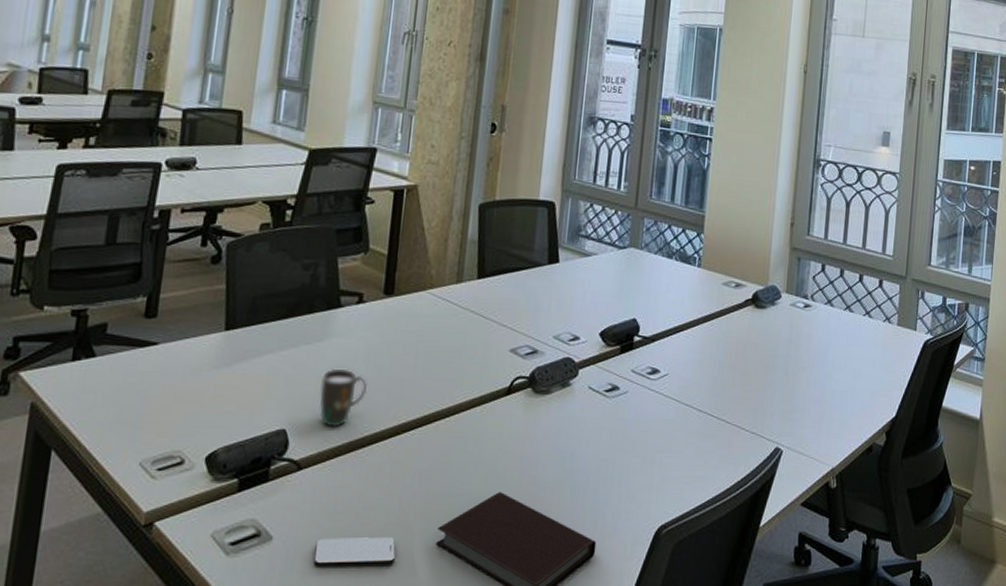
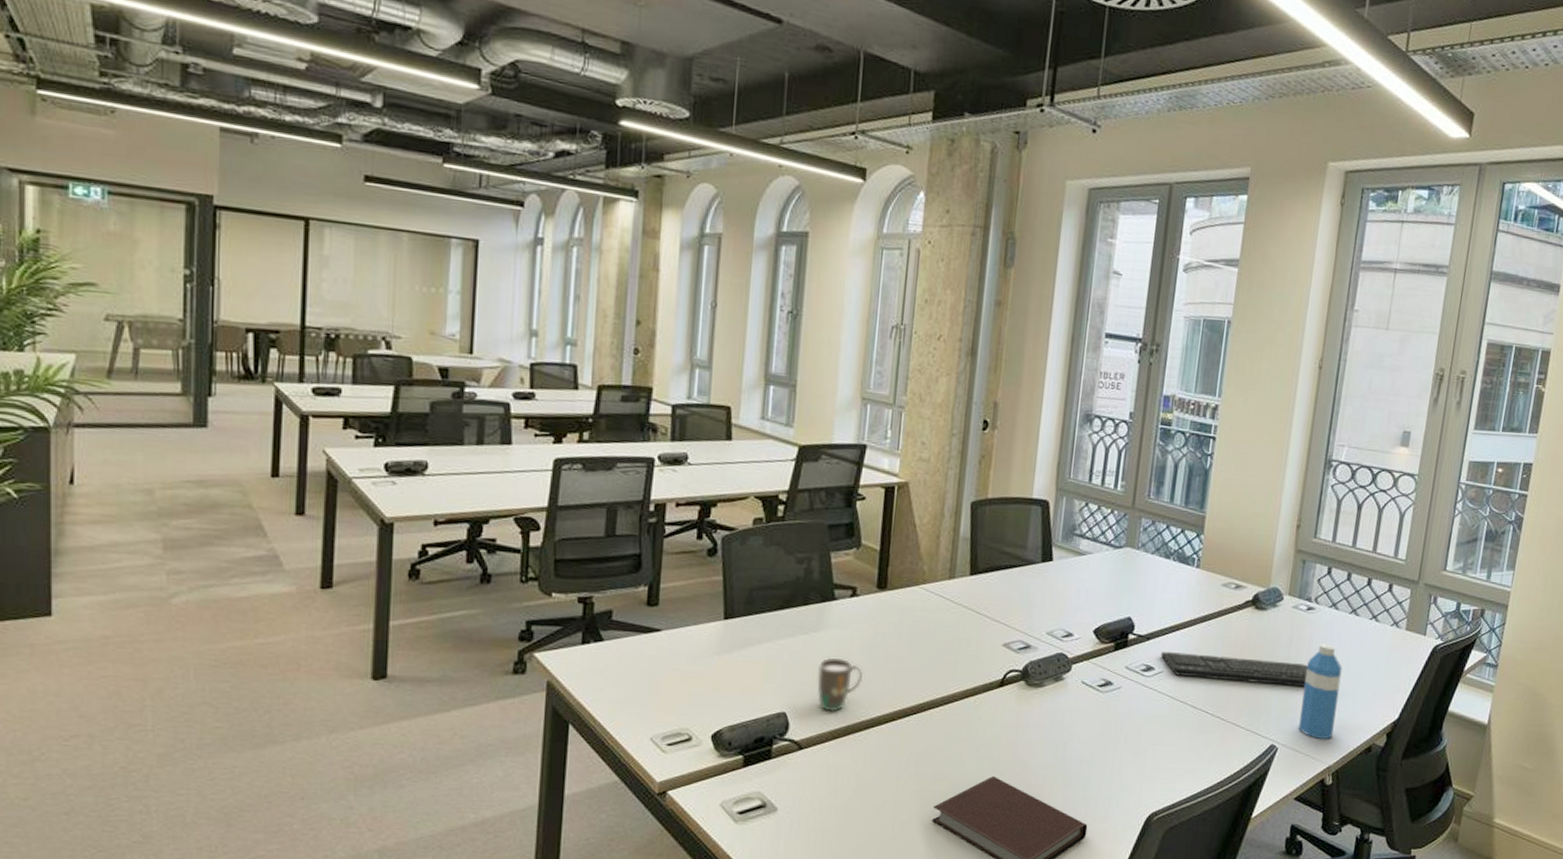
smartphone: present [313,537,396,567] -> none [816,811,894,838]
keyboard: none [665,354,808,386] -> present [1160,652,1309,687]
water bottle: none [801,341,840,440] -> present [1298,643,1342,739]

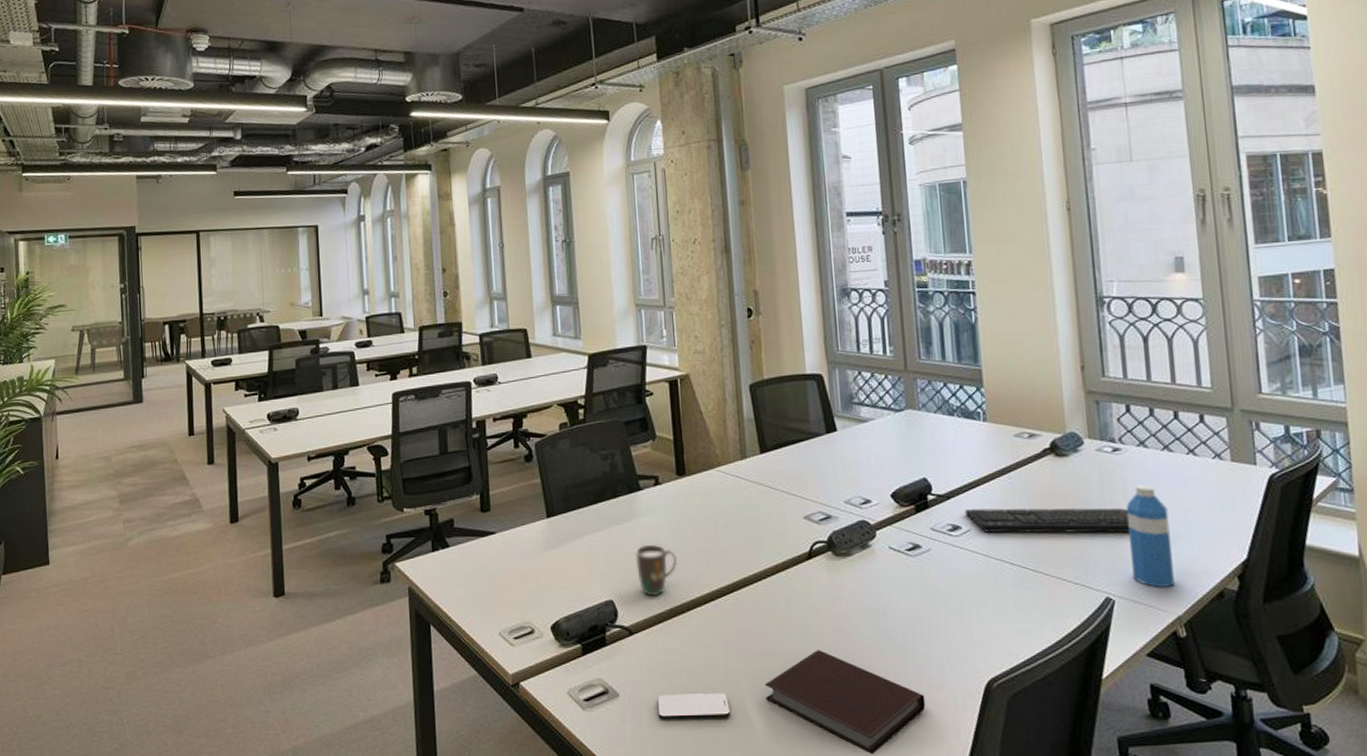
smartphone: none [816,811,894,838] -> present [657,693,731,720]

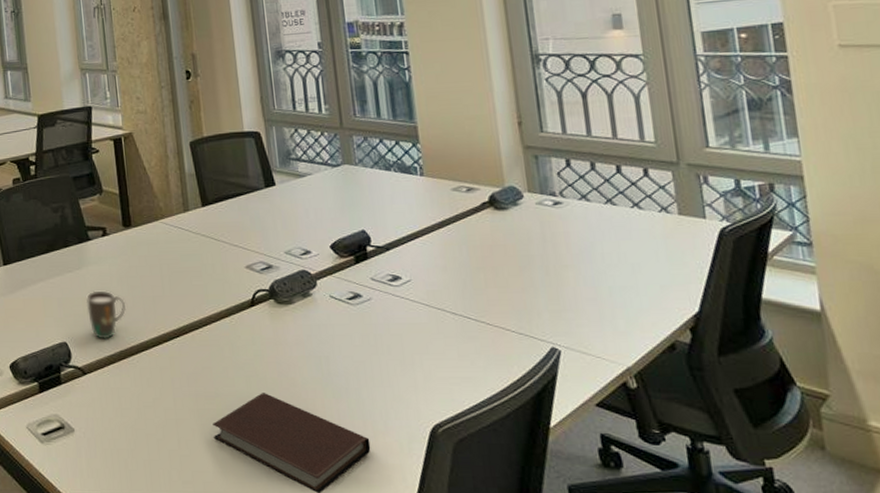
smartphone: present [657,693,731,720] -> none [110,431,181,455]
keyboard: present [964,508,1131,533] -> none [404,259,575,285]
water bottle: present [1126,484,1175,587] -> none [570,237,623,338]

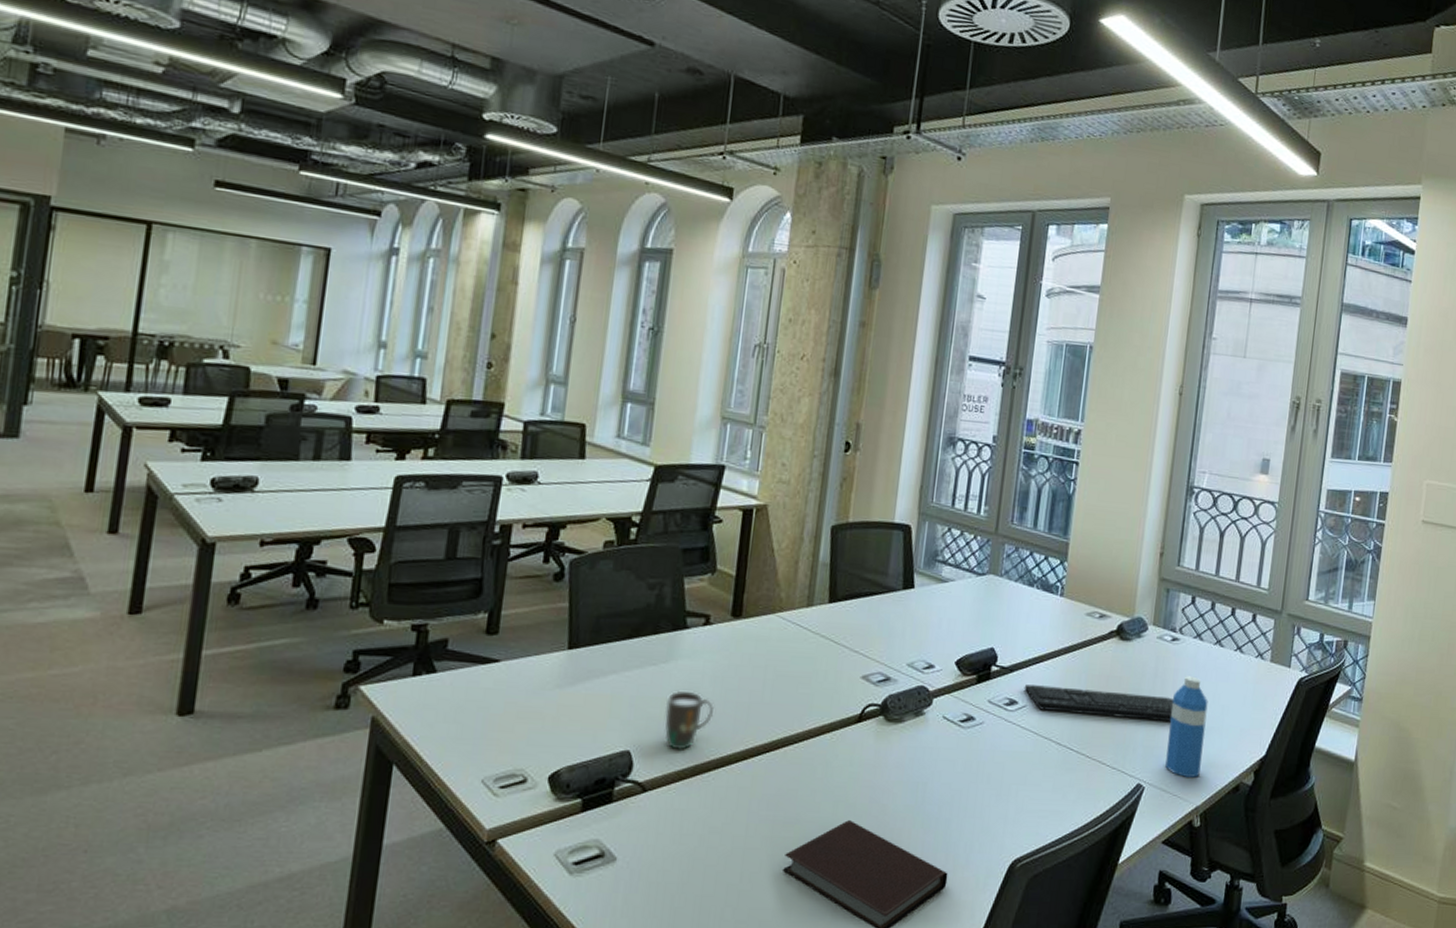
keyboard: none [404,259,575,285] -> present [1024,685,1174,721]
water bottle: none [570,237,623,338] -> present [1165,676,1208,778]

